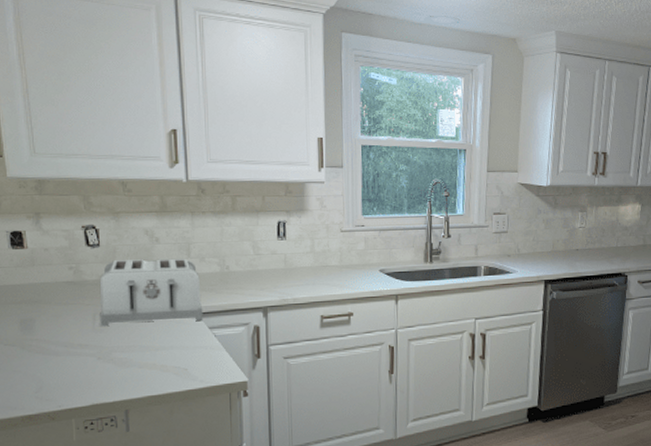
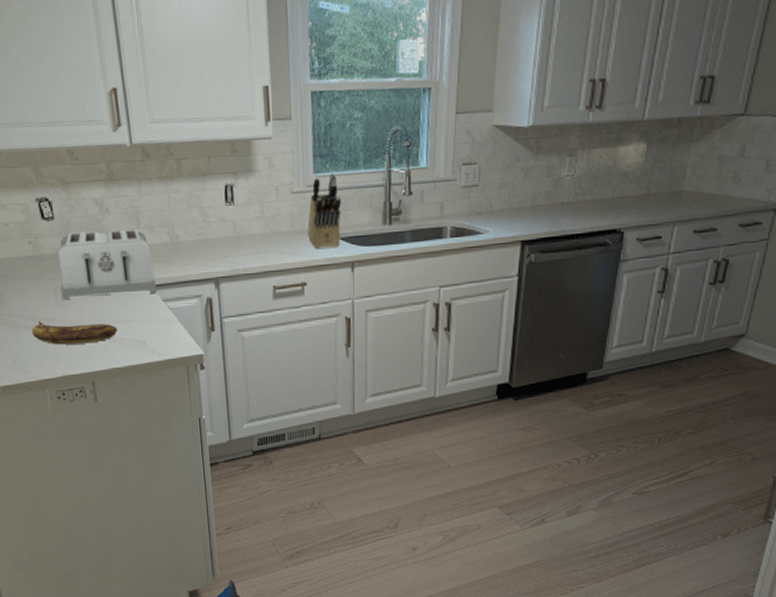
banana: none [62,347,159,372] -> present [31,320,118,345]
knife block: none [355,216,388,283] -> present [307,173,342,250]

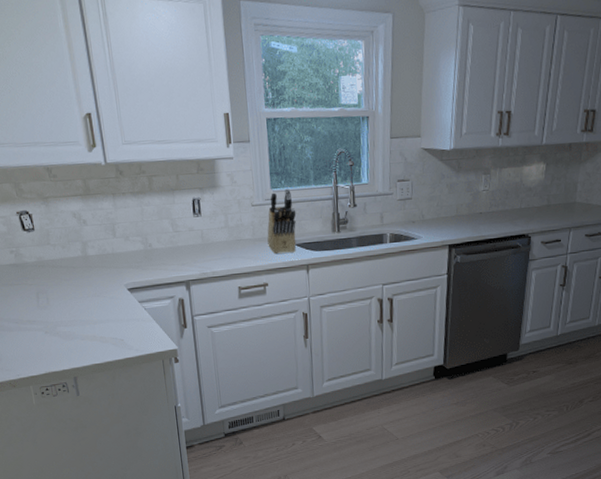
banana: present [31,320,118,345] -> none [15,323,98,345]
toaster: present [57,228,157,301] -> none [38,238,133,305]

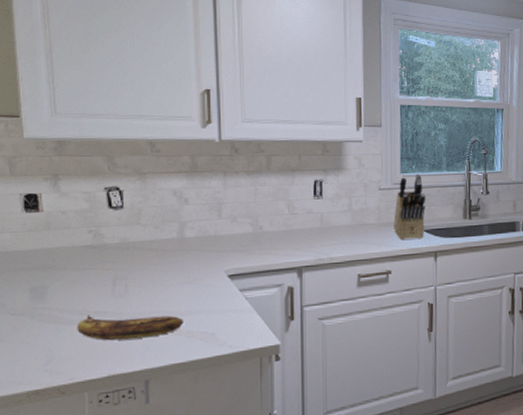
banana: none [15,323,98,345] -> present [77,314,184,341]

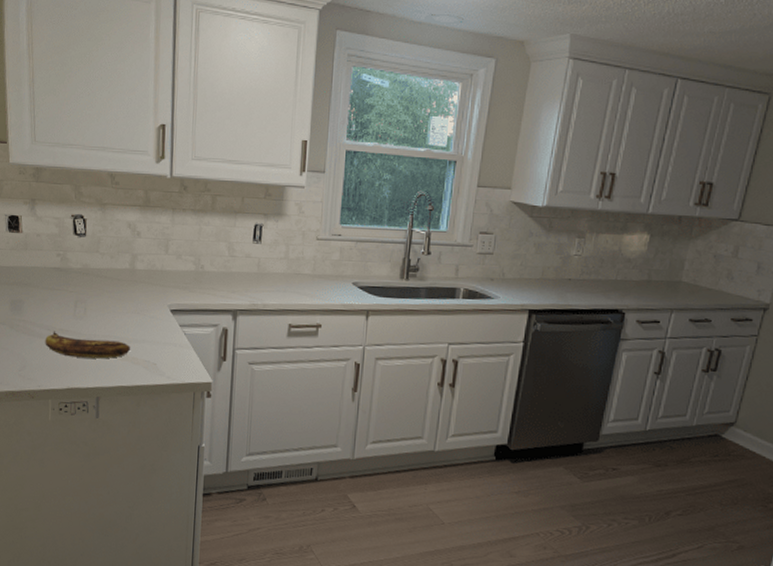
knife block: present [394,174,426,241] -> none [328,226,364,296]

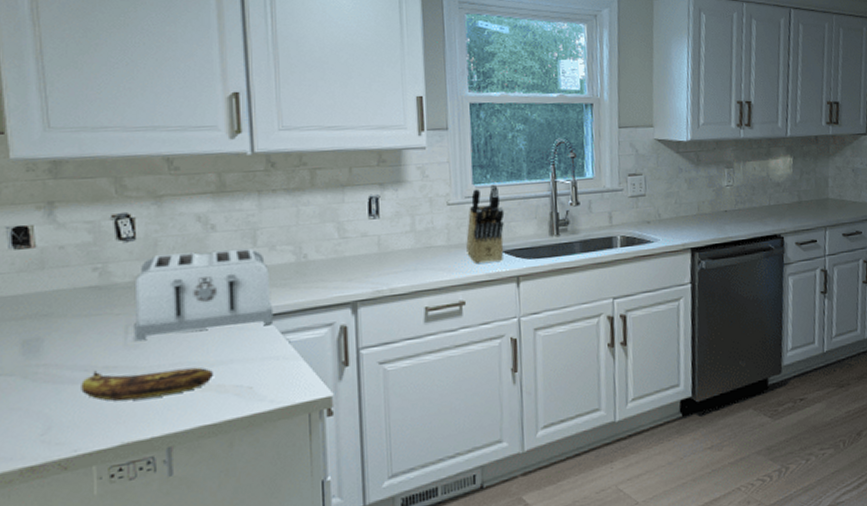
toaster: none [80,251,176,318] -> present [134,248,274,342]
knife block: none [328,226,364,296] -> present [466,184,505,265]

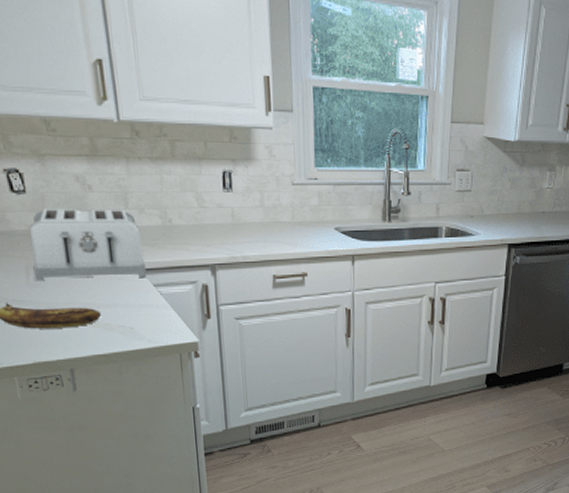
knife block: present [466,184,505,265] -> none [308,169,343,242]

